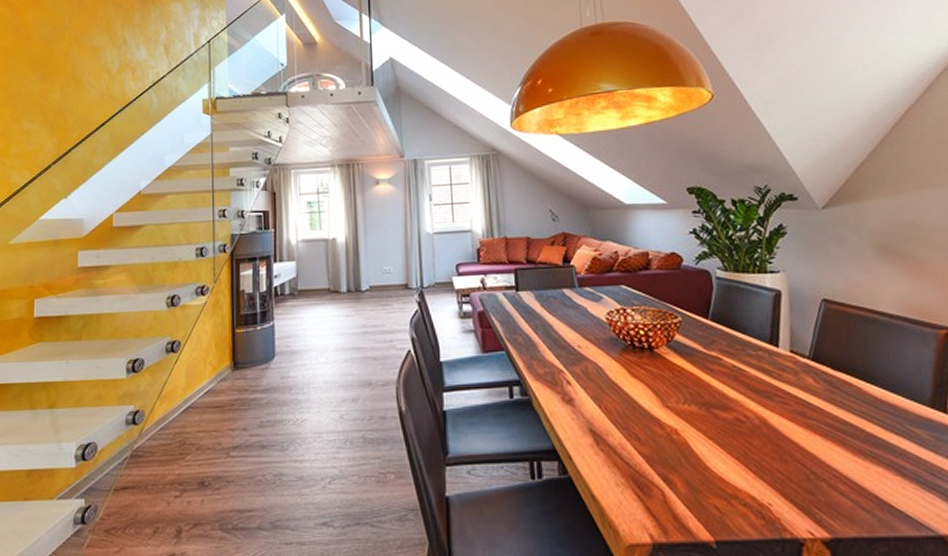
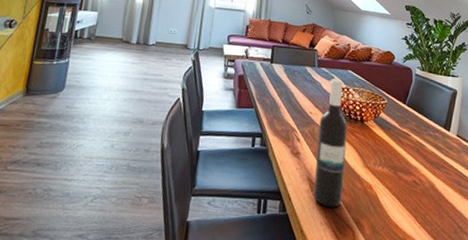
wine bottle: none [593,298,641,463] -> present [314,78,348,208]

